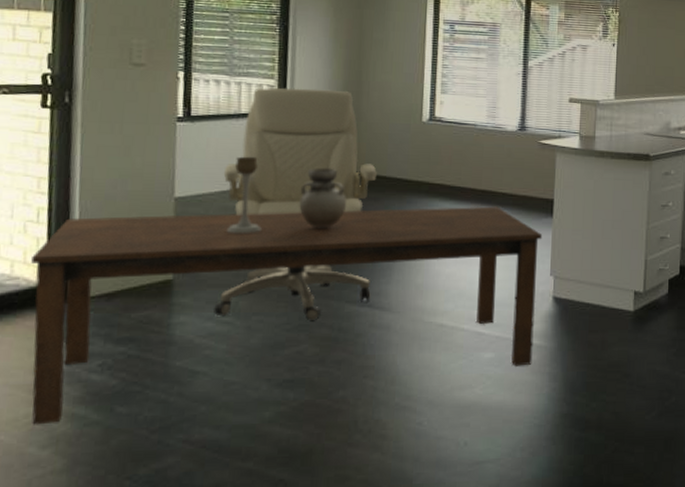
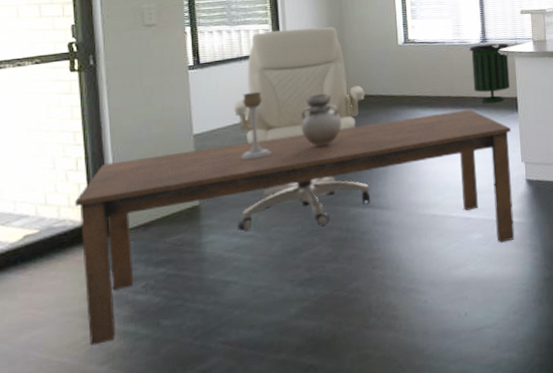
trash can: none [504,132,552,203] -> present [469,43,510,104]

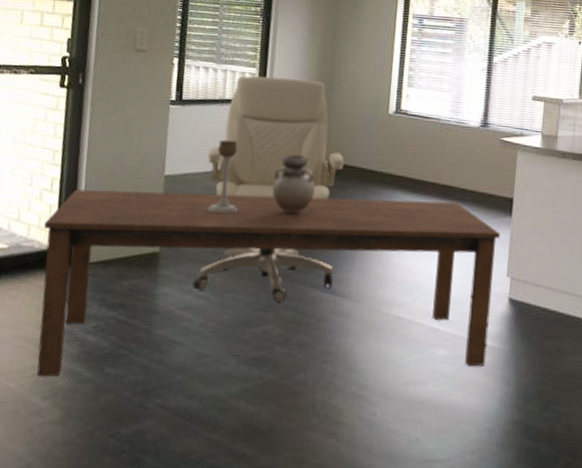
trash can: present [469,43,510,104] -> none [464,128,514,201]

